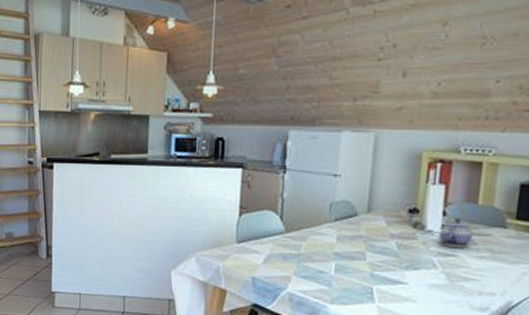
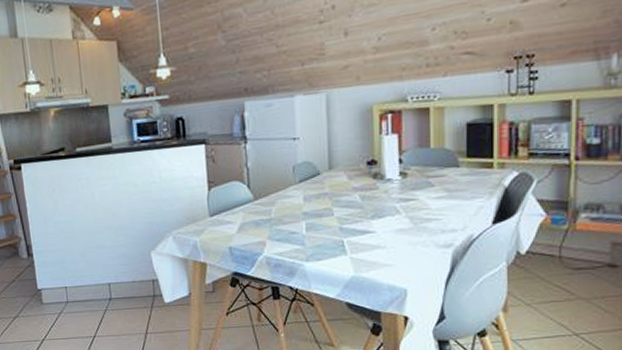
teapot: present [439,217,472,248] -> none [398,163,428,192]

